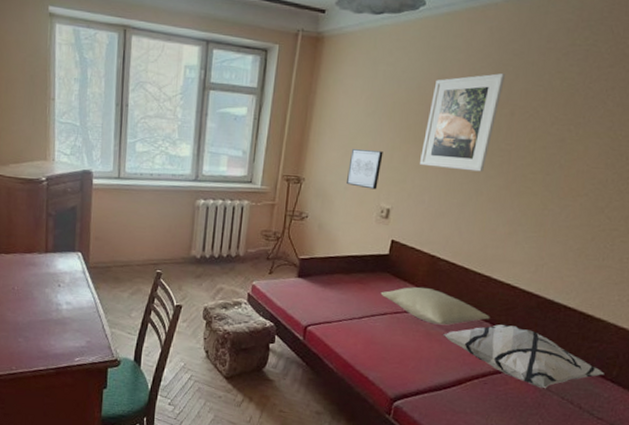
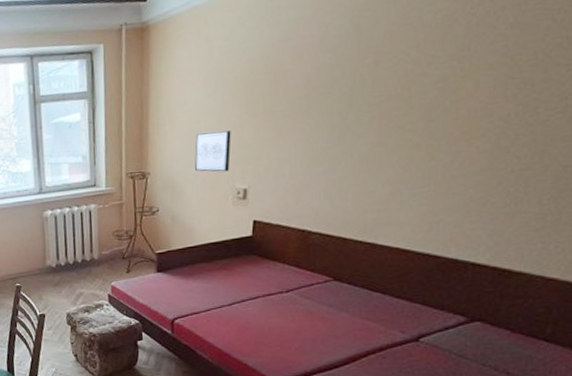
pillow: present [380,287,490,326] -> none [248,264,380,302]
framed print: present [420,73,505,172] -> none [274,21,362,138]
decorative pillow: present [443,324,605,388] -> none [326,292,535,356]

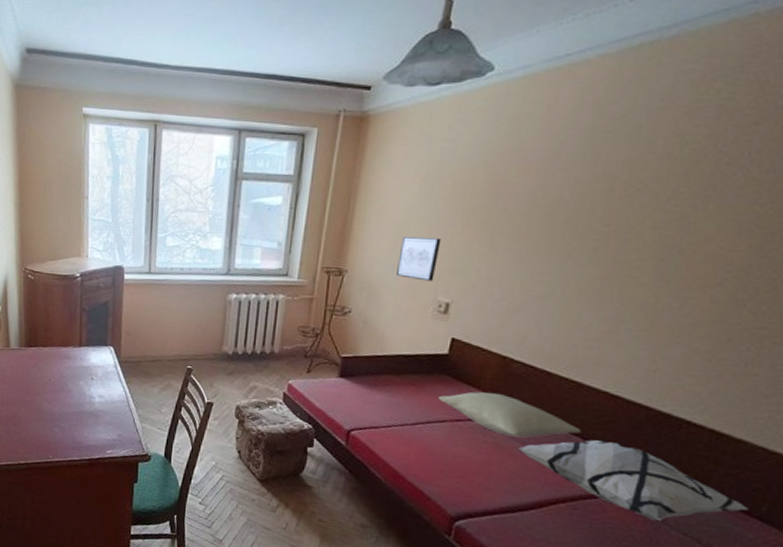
pillow: none [248,264,380,302] -> present [438,391,581,438]
decorative pillow: none [326,292,535,356] -> present [518,440,749,521]

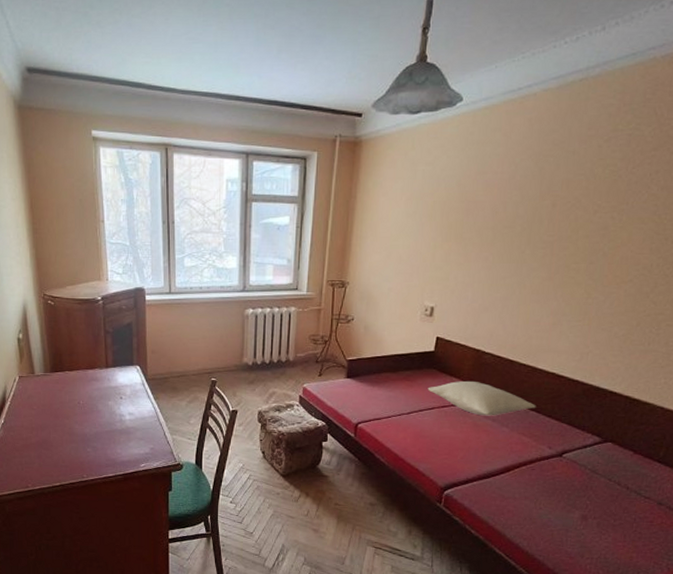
wall art: present [397,237,441,281] -> none [390,251,425,289]
decorative pillow: present [518,440,749,521] -> none [490,413,652,471]

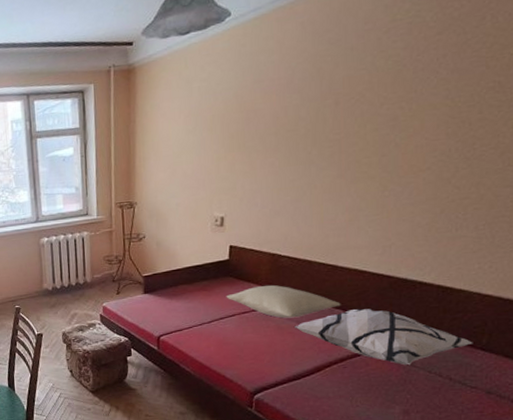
decorative pillow: none [490,413,652,471] -> present [295,309,473,365]

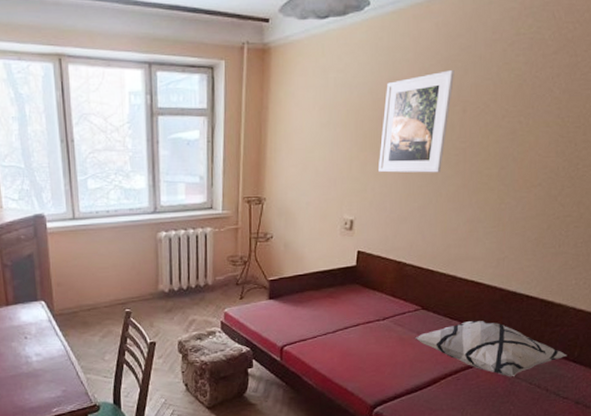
pillow: present [226,284,341,319] -> none [351,294,458,329]
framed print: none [247,65,324,170] -> present [379,70,454,173]

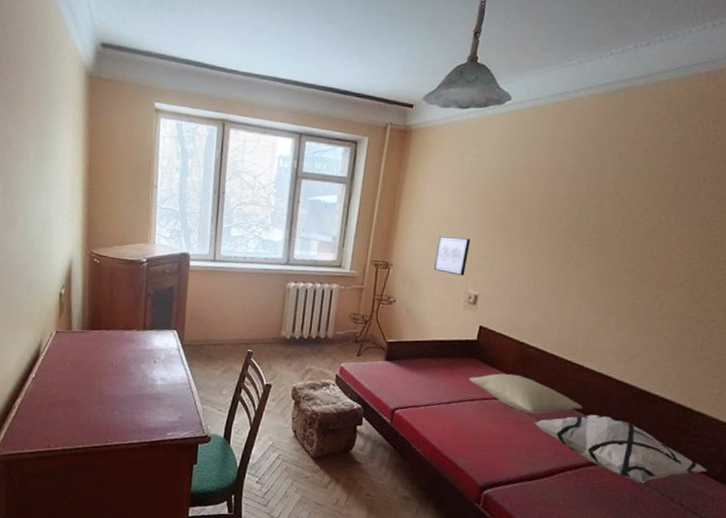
wall art: none [308,162,342,202] -> present [434,236,471,276]
pillow: none [351,294,458,329] -> present [469,373,583,414]
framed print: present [379,70,454,173] -> none [507,164,592,260]

